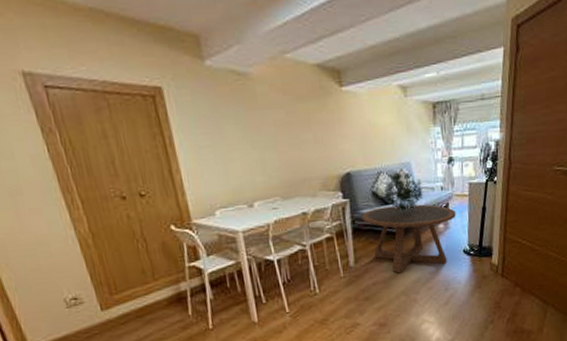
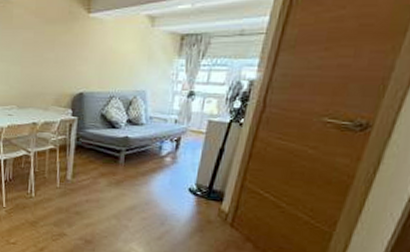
coffee table: present [361,204,456,274] -> none [86,129,188,199]
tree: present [380,171,423,213] -> none [109,97,155,140]

